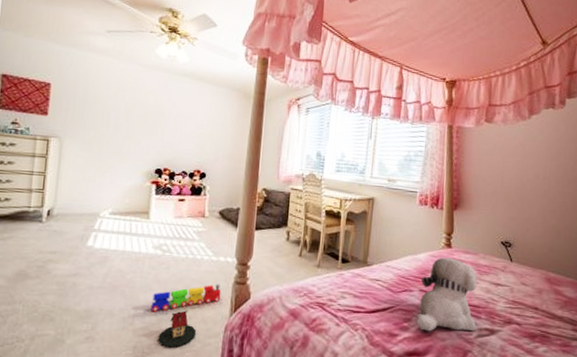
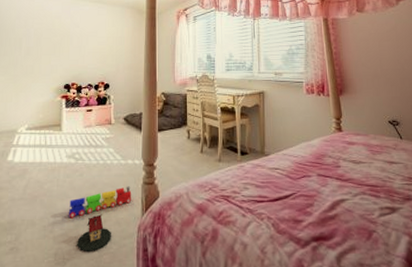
plush toy: present [416,257,477,332] -> none [318,141,378,215]

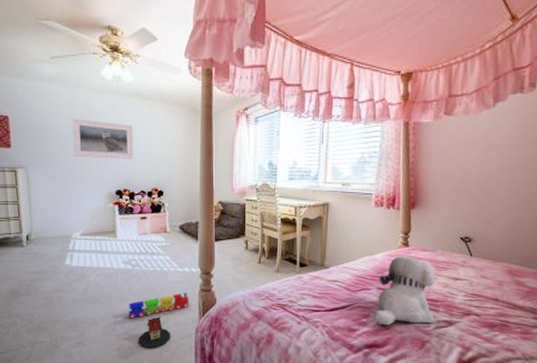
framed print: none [27,20,84,55] -> present [72,118,134,159]
plush toy: none [318,141,378,215] -> present [374,256,435,325]

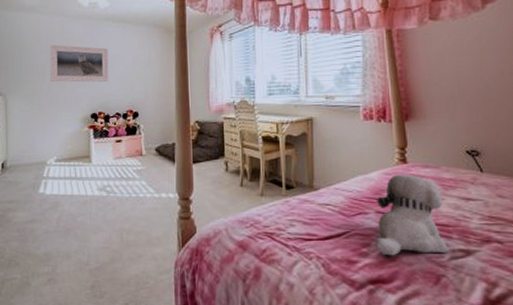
toy train: present [128,292,189,319] -> none [102,221,167,252]
toy house: present [138,316,170,349] -> none [113,249,148,287]

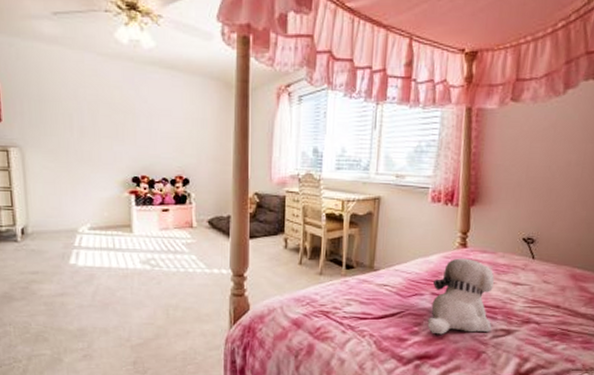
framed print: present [50,44,109,82] -> none [78,88,154,140]

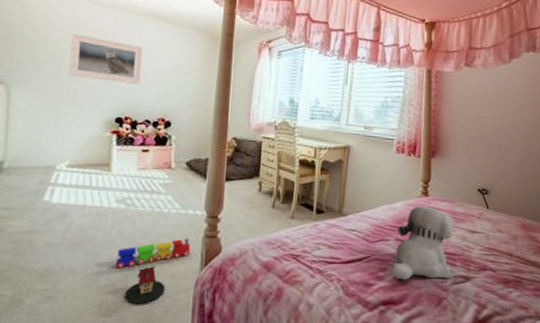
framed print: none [78,88,154,140] -> present [69,33,143,84]
toy train: none [146,297,218,328] -> present [115,238,191,269]
toy house: none [157,325,195,362] -> present [125,266,165,305]

